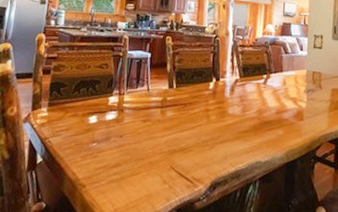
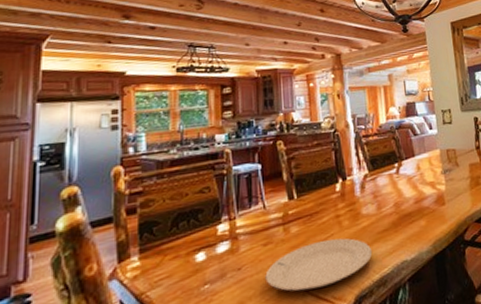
plate: none [140,128,232,167] -> present [265,238,373,292]

